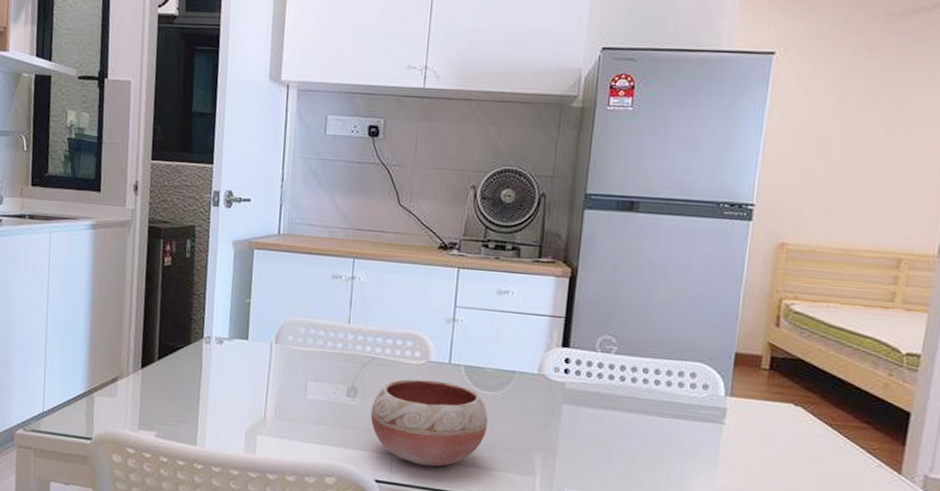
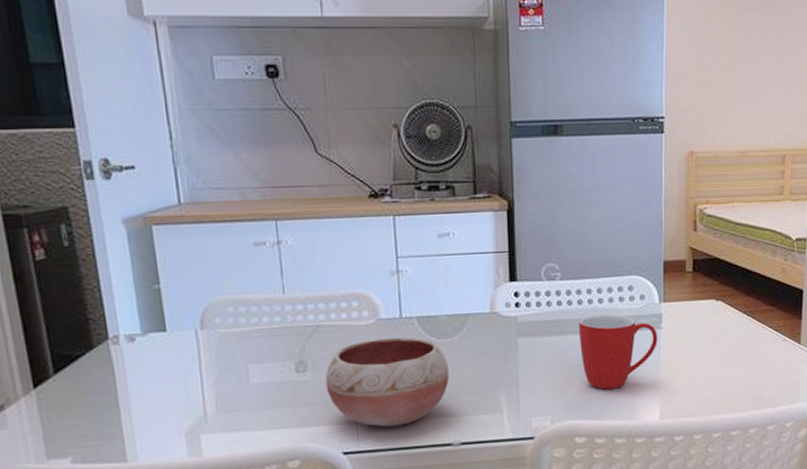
mug: none [627,395,719,479] -> present [579,314,658,390]

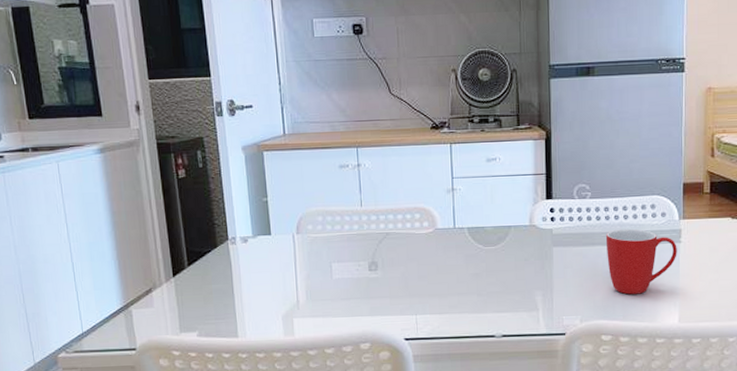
bowl: present [325,337,449,427] -> none [392,244,493,319]

